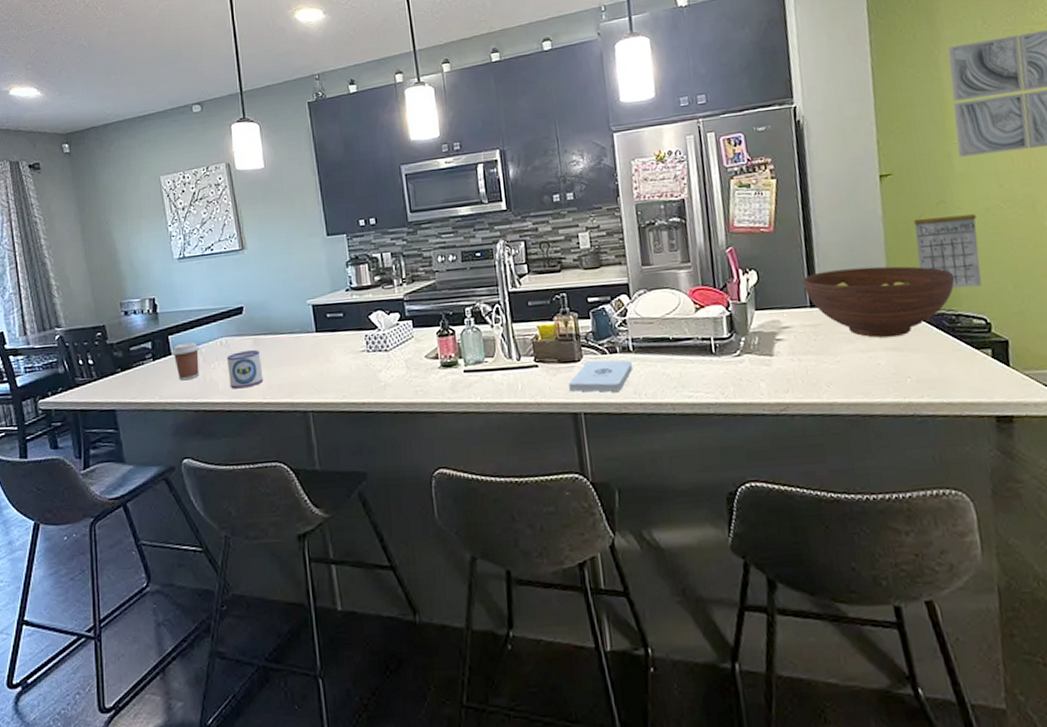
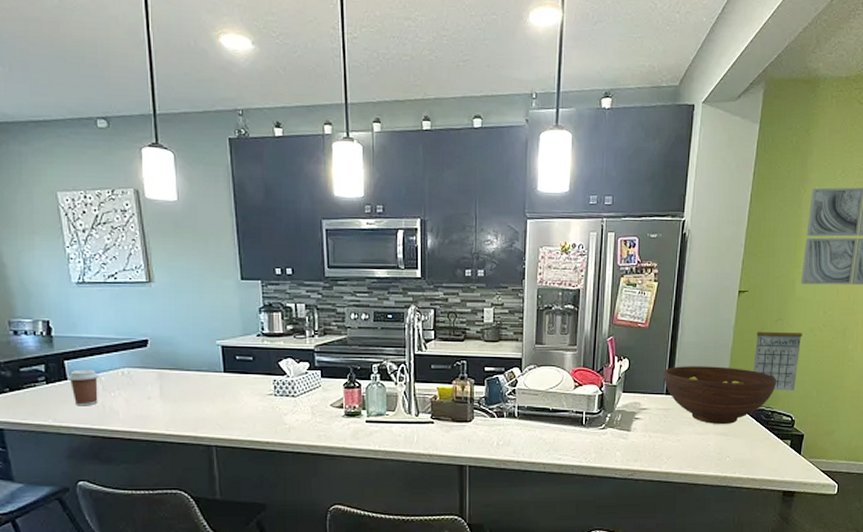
mug: present [226,350,264,389] -> none [128,384,167,419]
notepad: present [569,360,634,392] -> none [459,422,516,450]

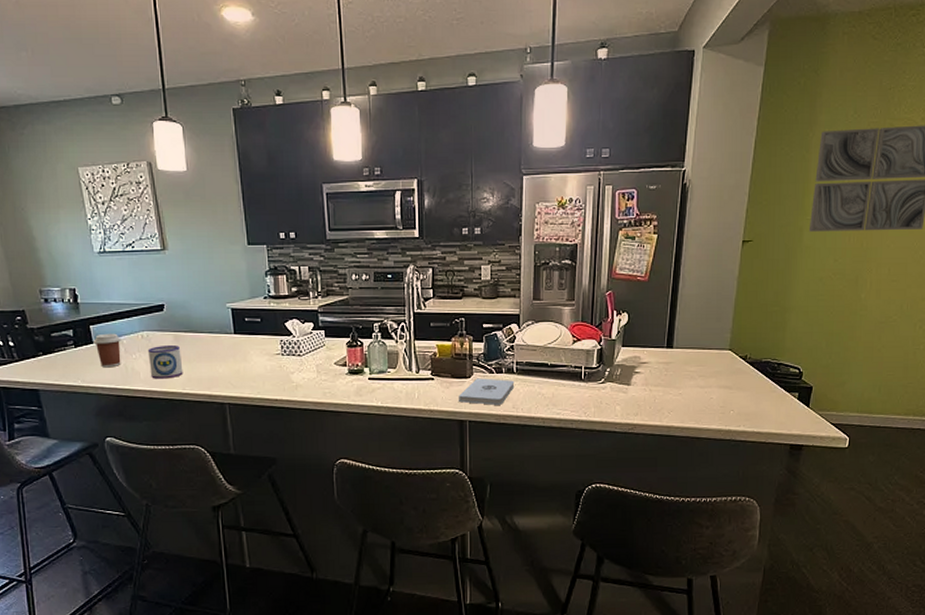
mug: none [128,384,167,419] -> present [147,346,183,379]
notepad: none [459,422,516,450] -> present [459,378,515,405]
fruit bowl: present [664,366,777,424] -> none [664,318,784,377]
calendar: present [753,318,802,391] -> none [758,268,811,342]

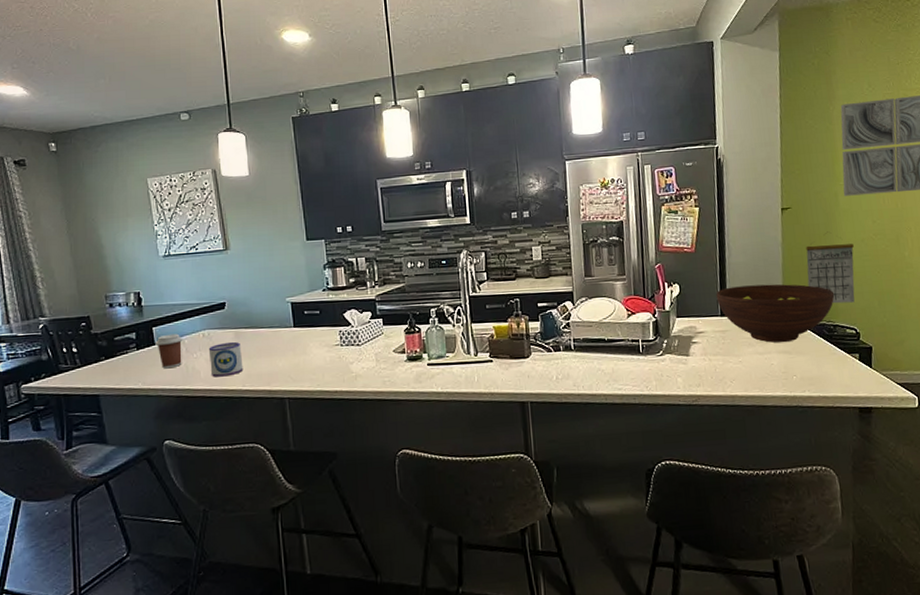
notepad: present [459,378,515,405] -> none [518,357,574,384]
fruit bowl: none [664,318,784,377] -> present [716,284,835,343]
calendar: none [758,268,811,342] -> present [806,231,855,304]

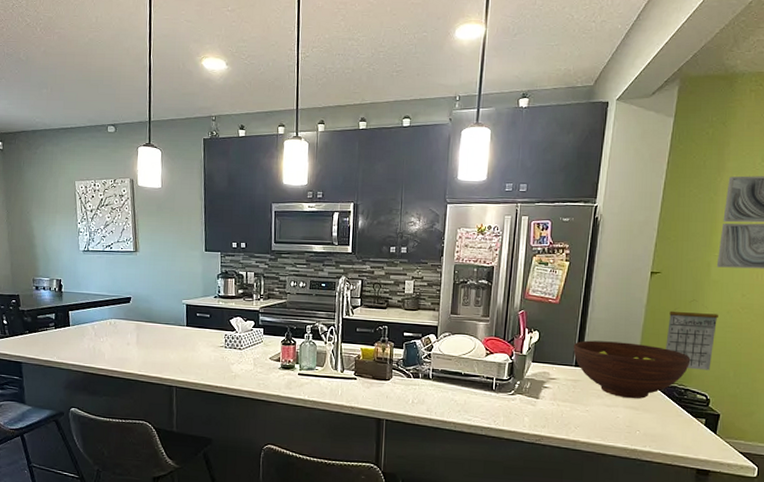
coffee cup: present [155,333,183,369] -> none [70,318,93,348]
mug: present [208,342,243,377] -> none [113,332,141,361]

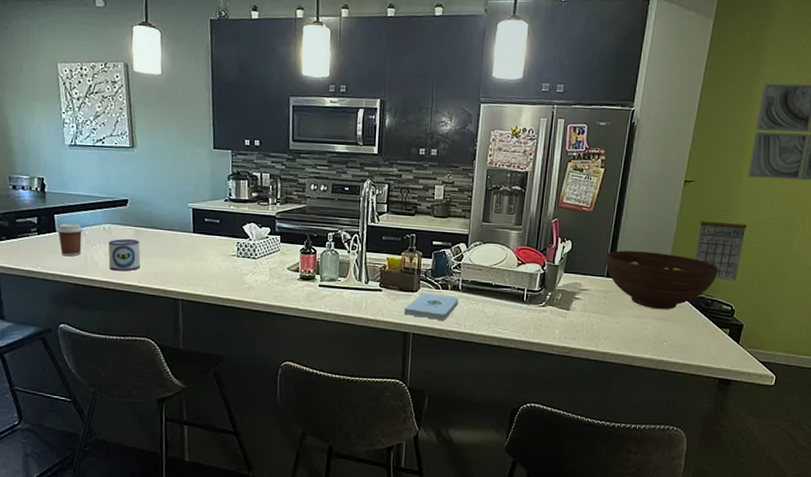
coffee cup: none [70,318,93,348] -> present [56,223,84,257]
mug: none [113,332,141,361] -> present [108,239,141,271]
notepad: none [378,381,430,407] -> present [404,292,459,320]

